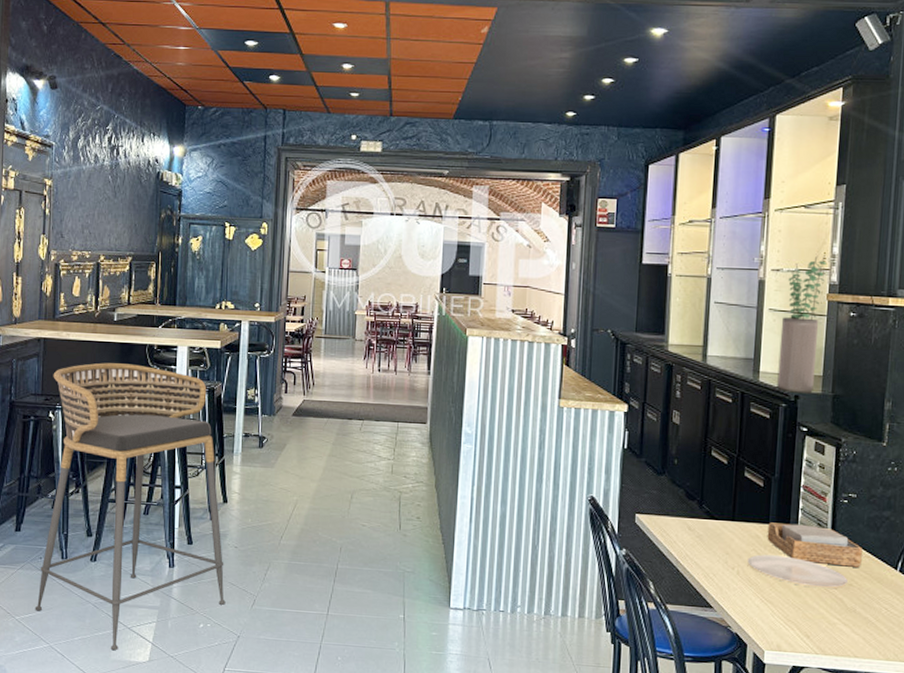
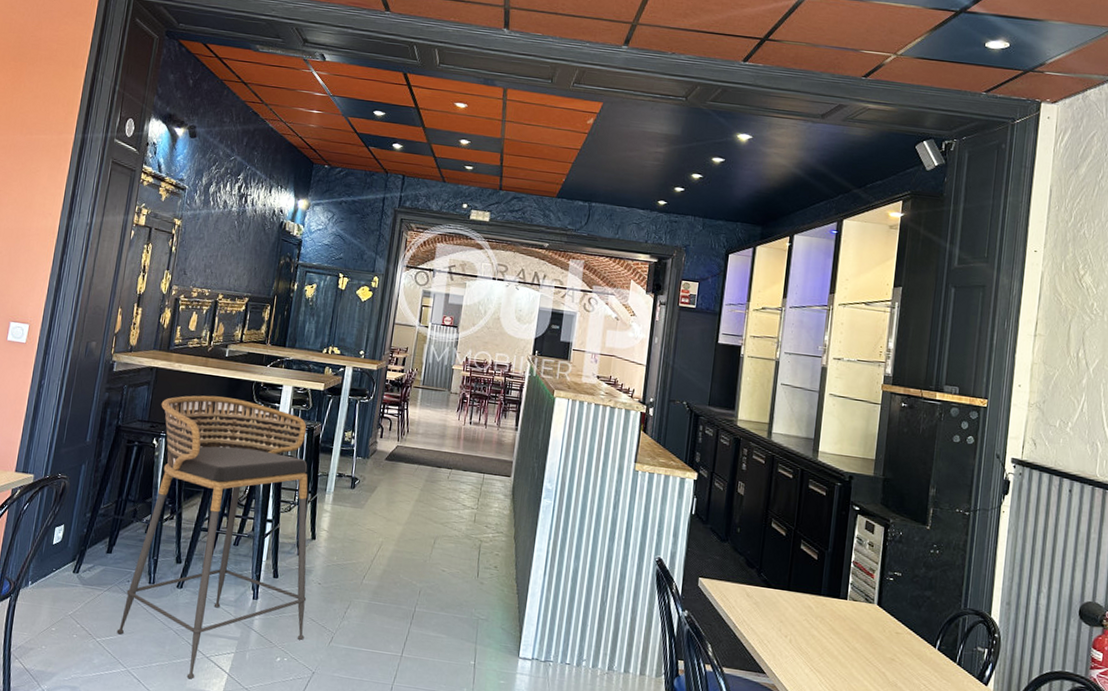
plate: present [747,554,849,589] -> none [799,624,892,663]
napkin holder: present [767,522,862,567] -> none [818,594,905,643]
vase: present [777,254,826,394] -> none [834,348,882,475]

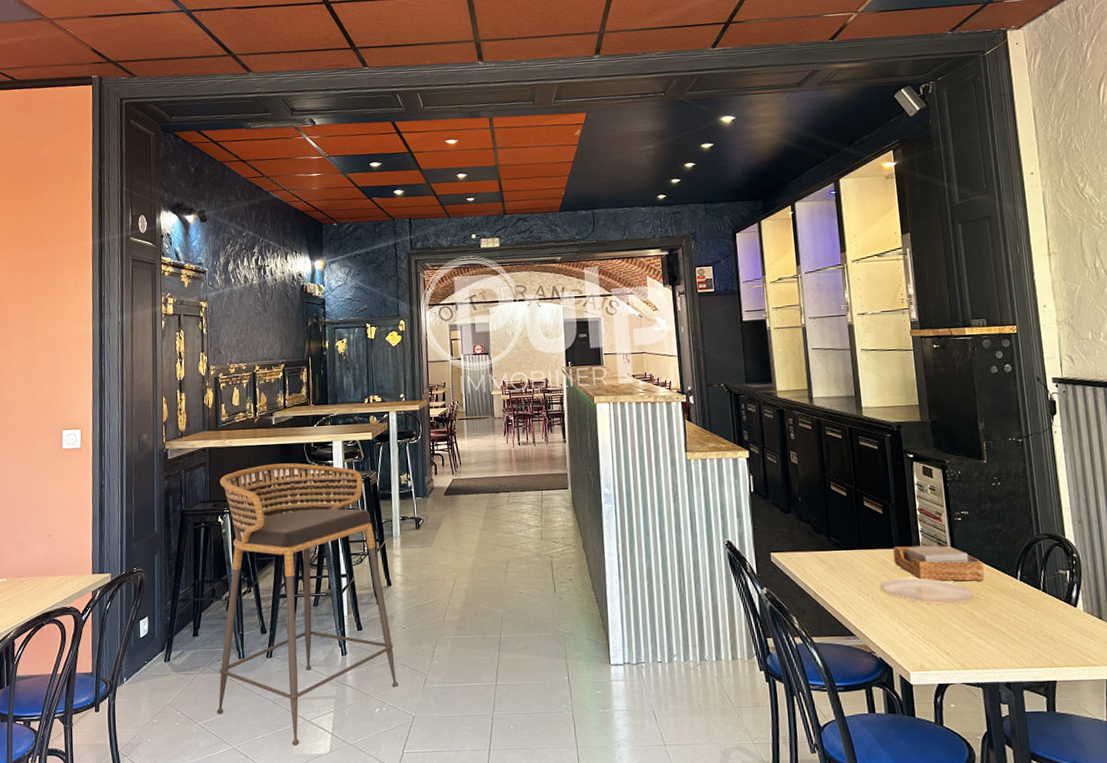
plate: none [799,624,892,663] -> present [879,577,976,606]
napkin holder: none [818,594,905,643] -> present [892,545,984,582]

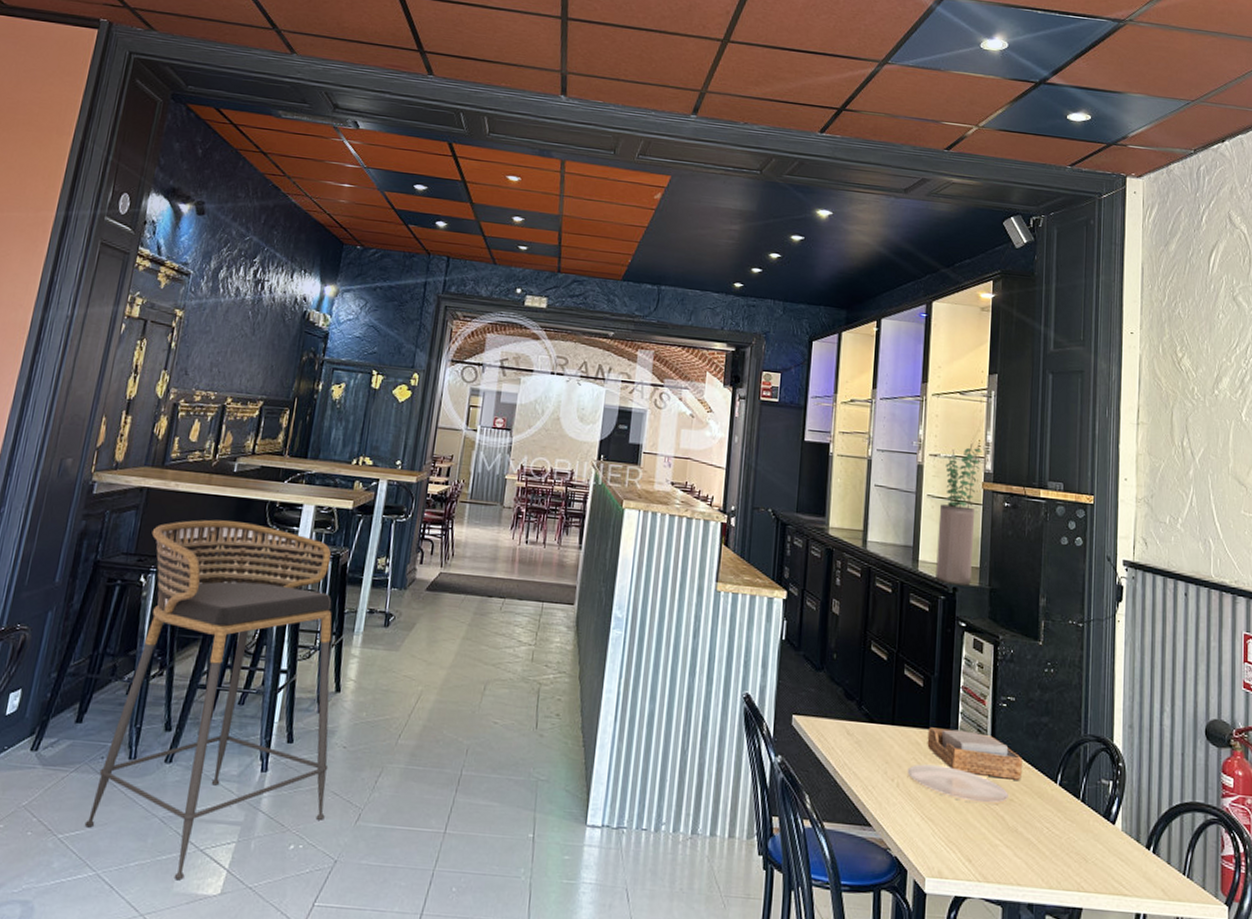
vase: none [874,295,913,424] -> present [936,441,981,586]

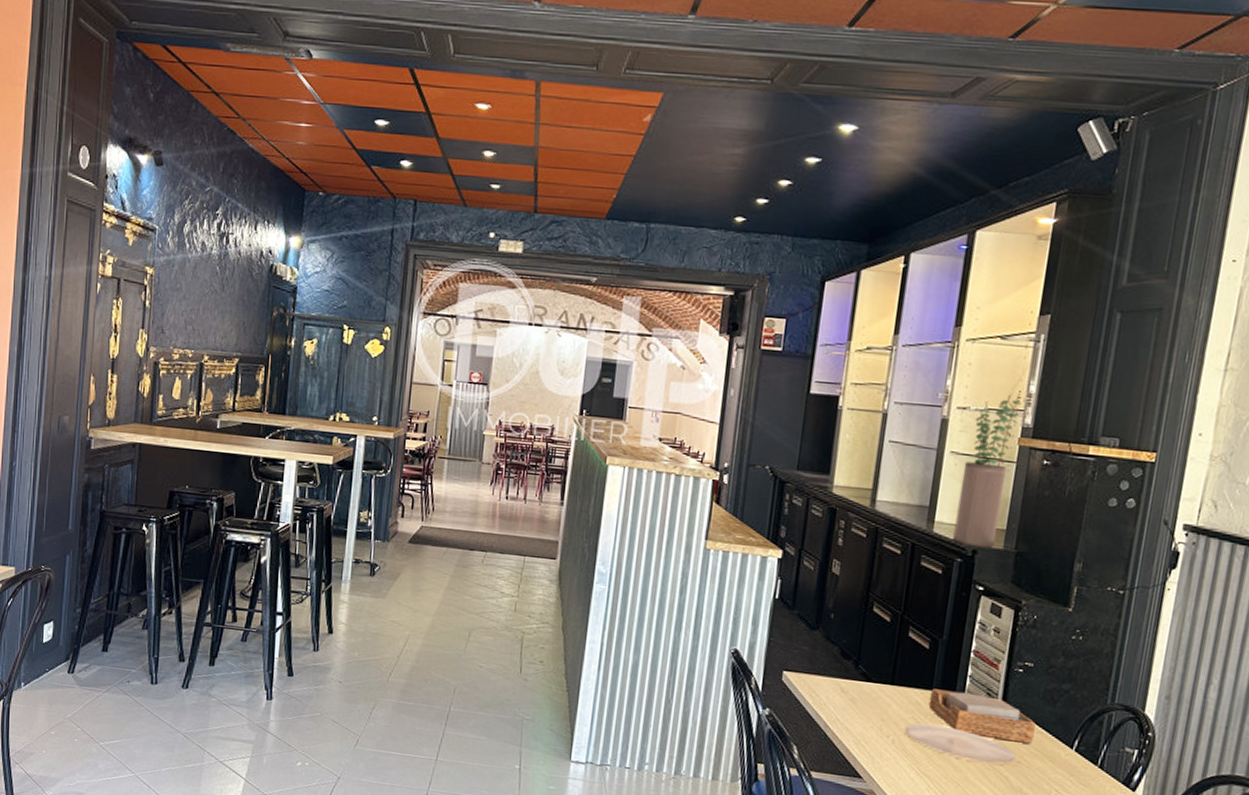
bar stool: present [84,519,332,881] -> none [120,473,327,785]

